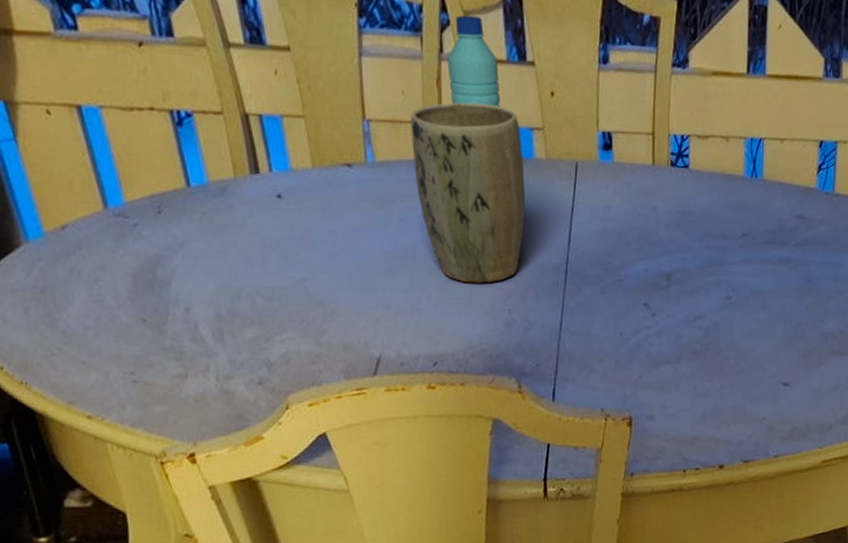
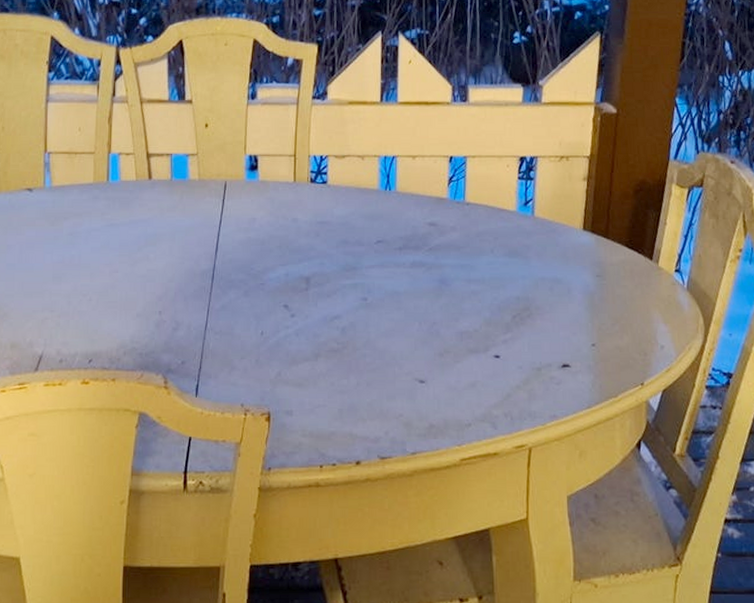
plant pot: present [410,102,526,284] -> none [84,136,180,288]
water bottle: present [447,15,500,107] -> none [118,66,161,138]

